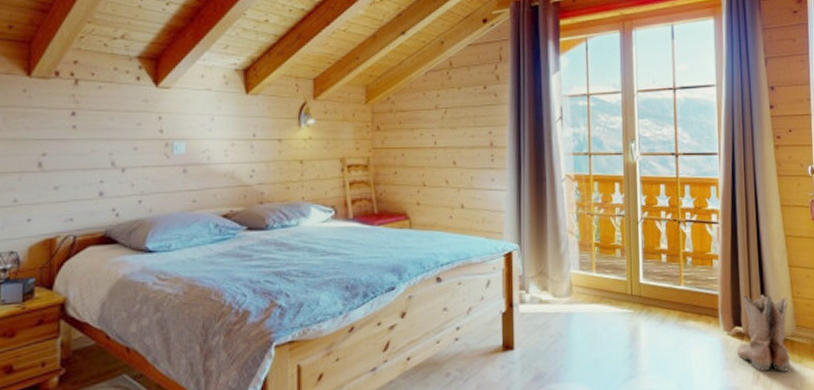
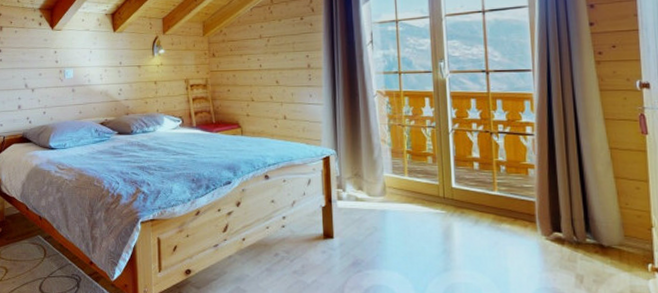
boots: present [737,295,790,372] -> none [557,204,619,279]

